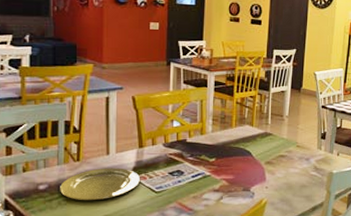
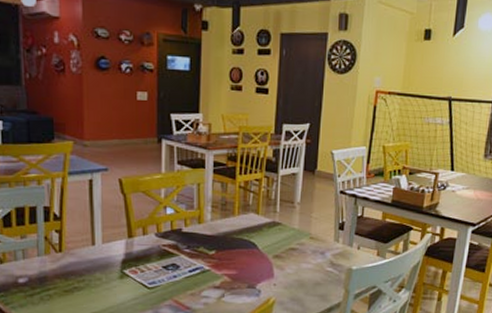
plate: present [60,168,140,201] -> none [41,260,130,297]

